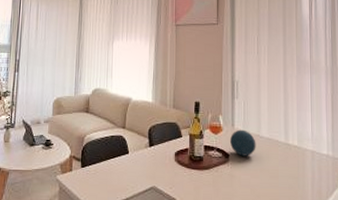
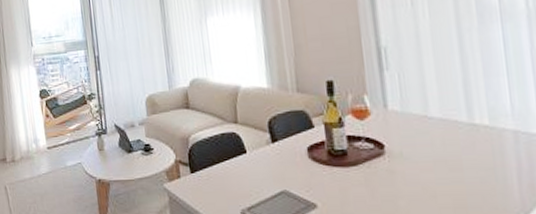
decorative orb: present [229,129,256,156] -> none [382,110,424,146]

